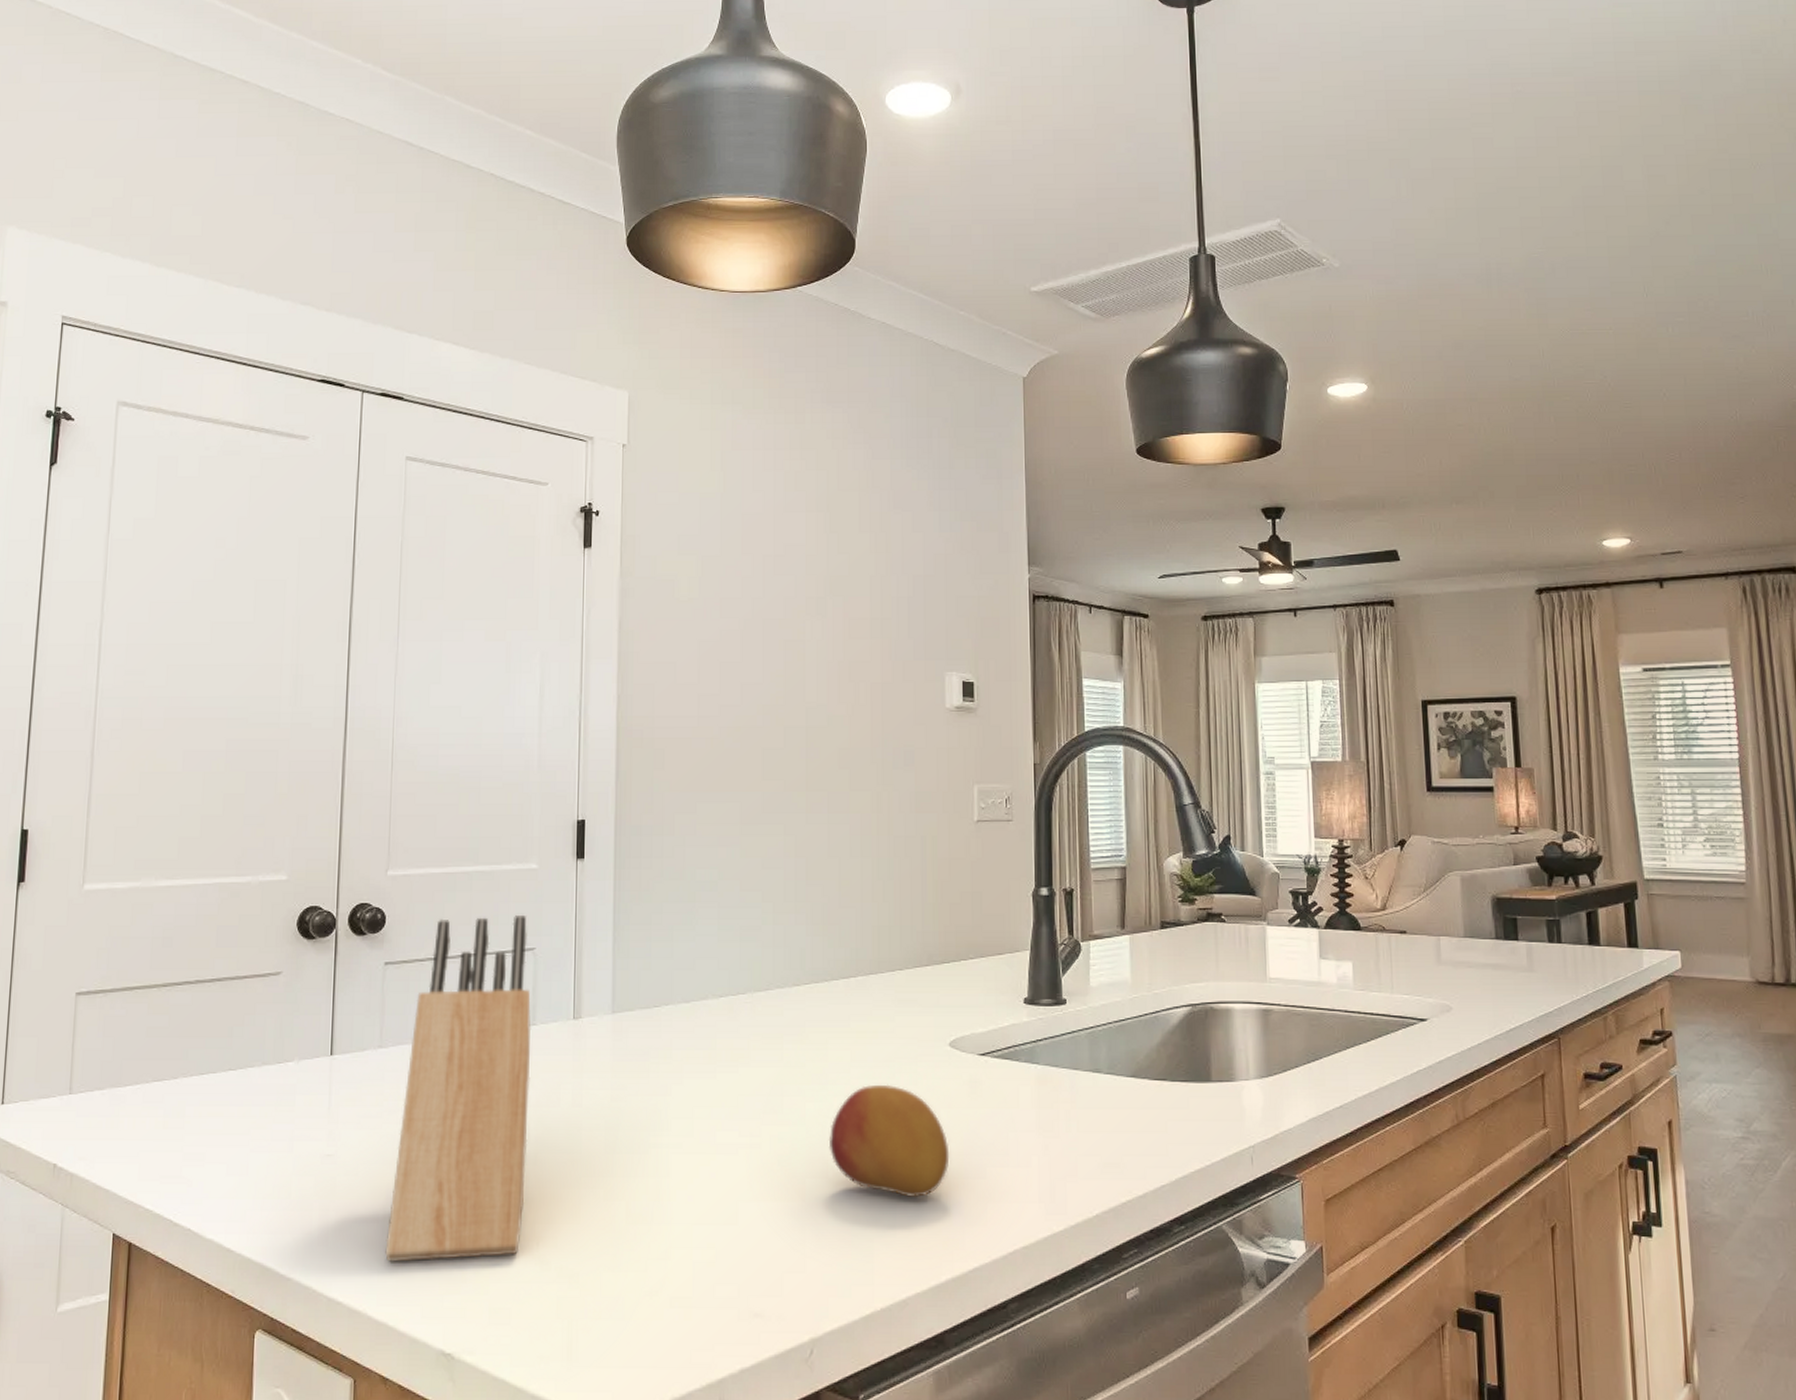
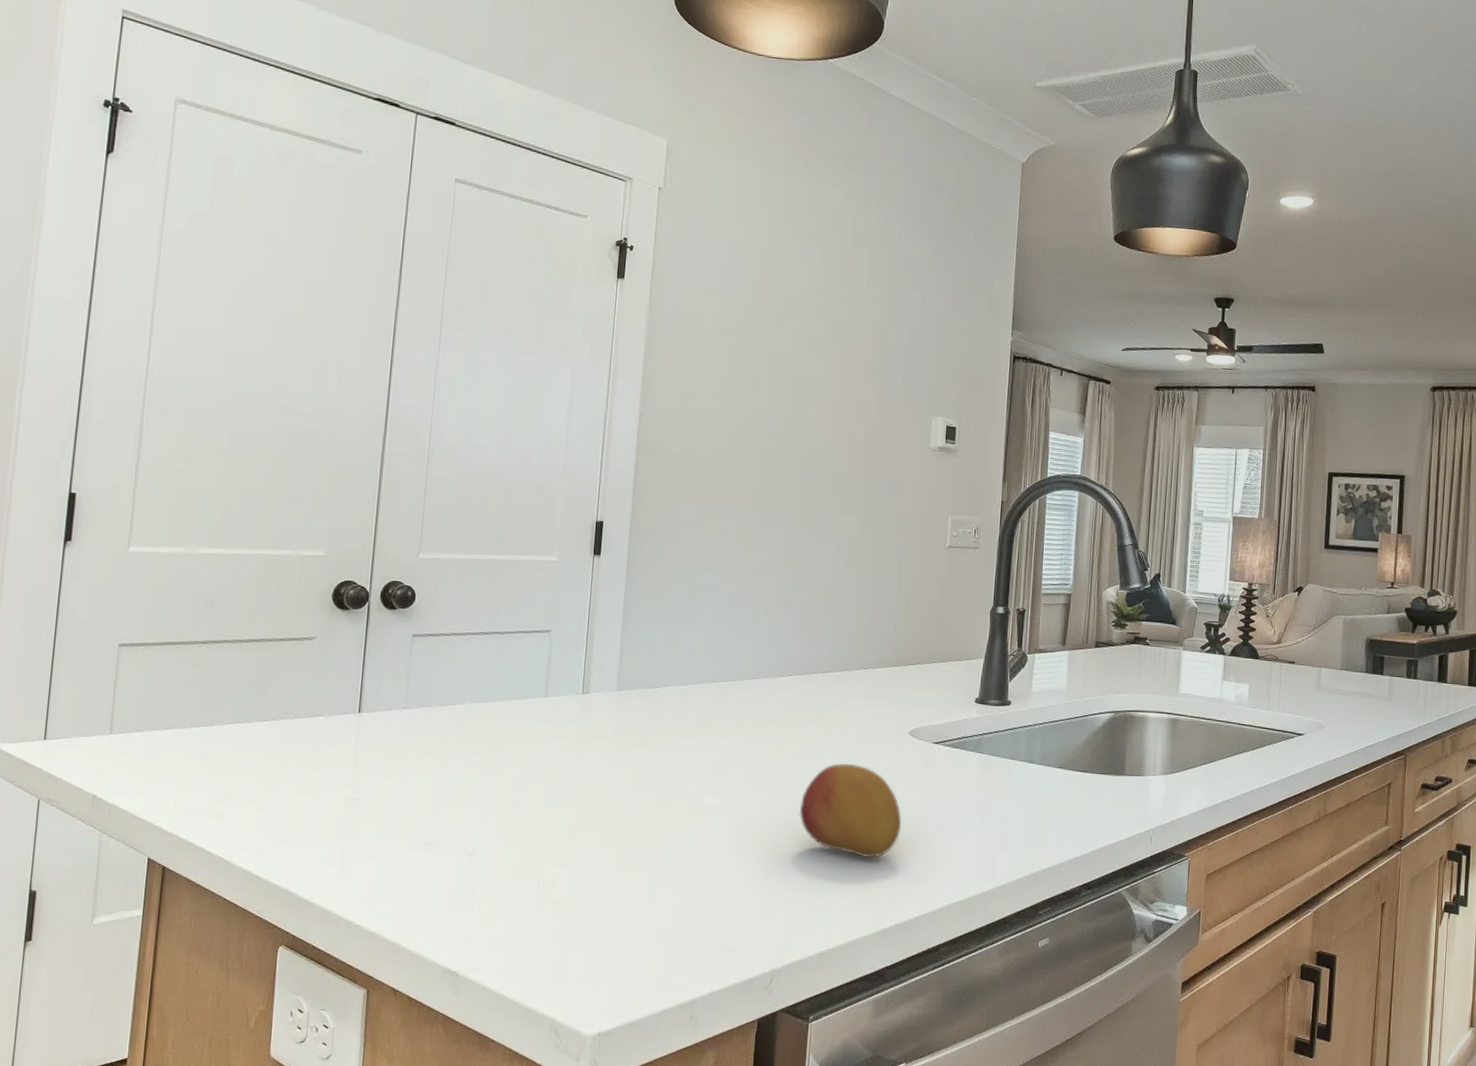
knife block: present [385,914,532,1262] -> none [401,599,545,893]

